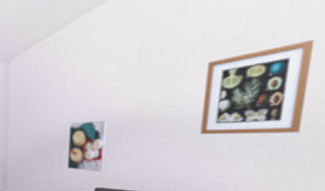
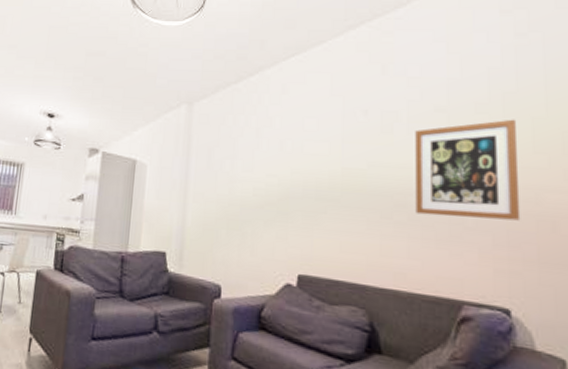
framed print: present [67,119,108,173] -> none [262,185,310,255]

